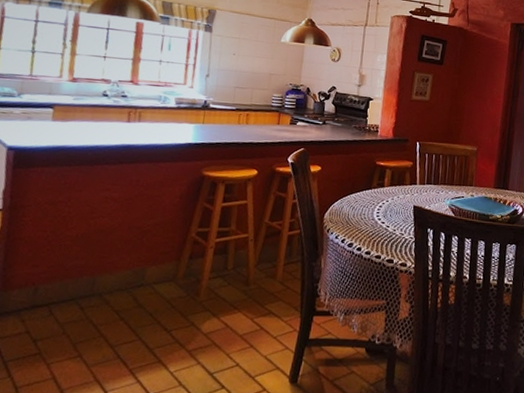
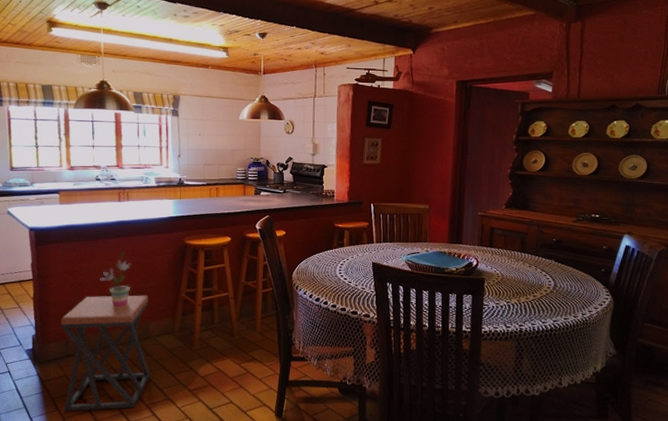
stool: none [18,232,150,379] -> present [61,295,150,412]
potted plant: none [91,181,134,246] -> present [100,252,132,306]

